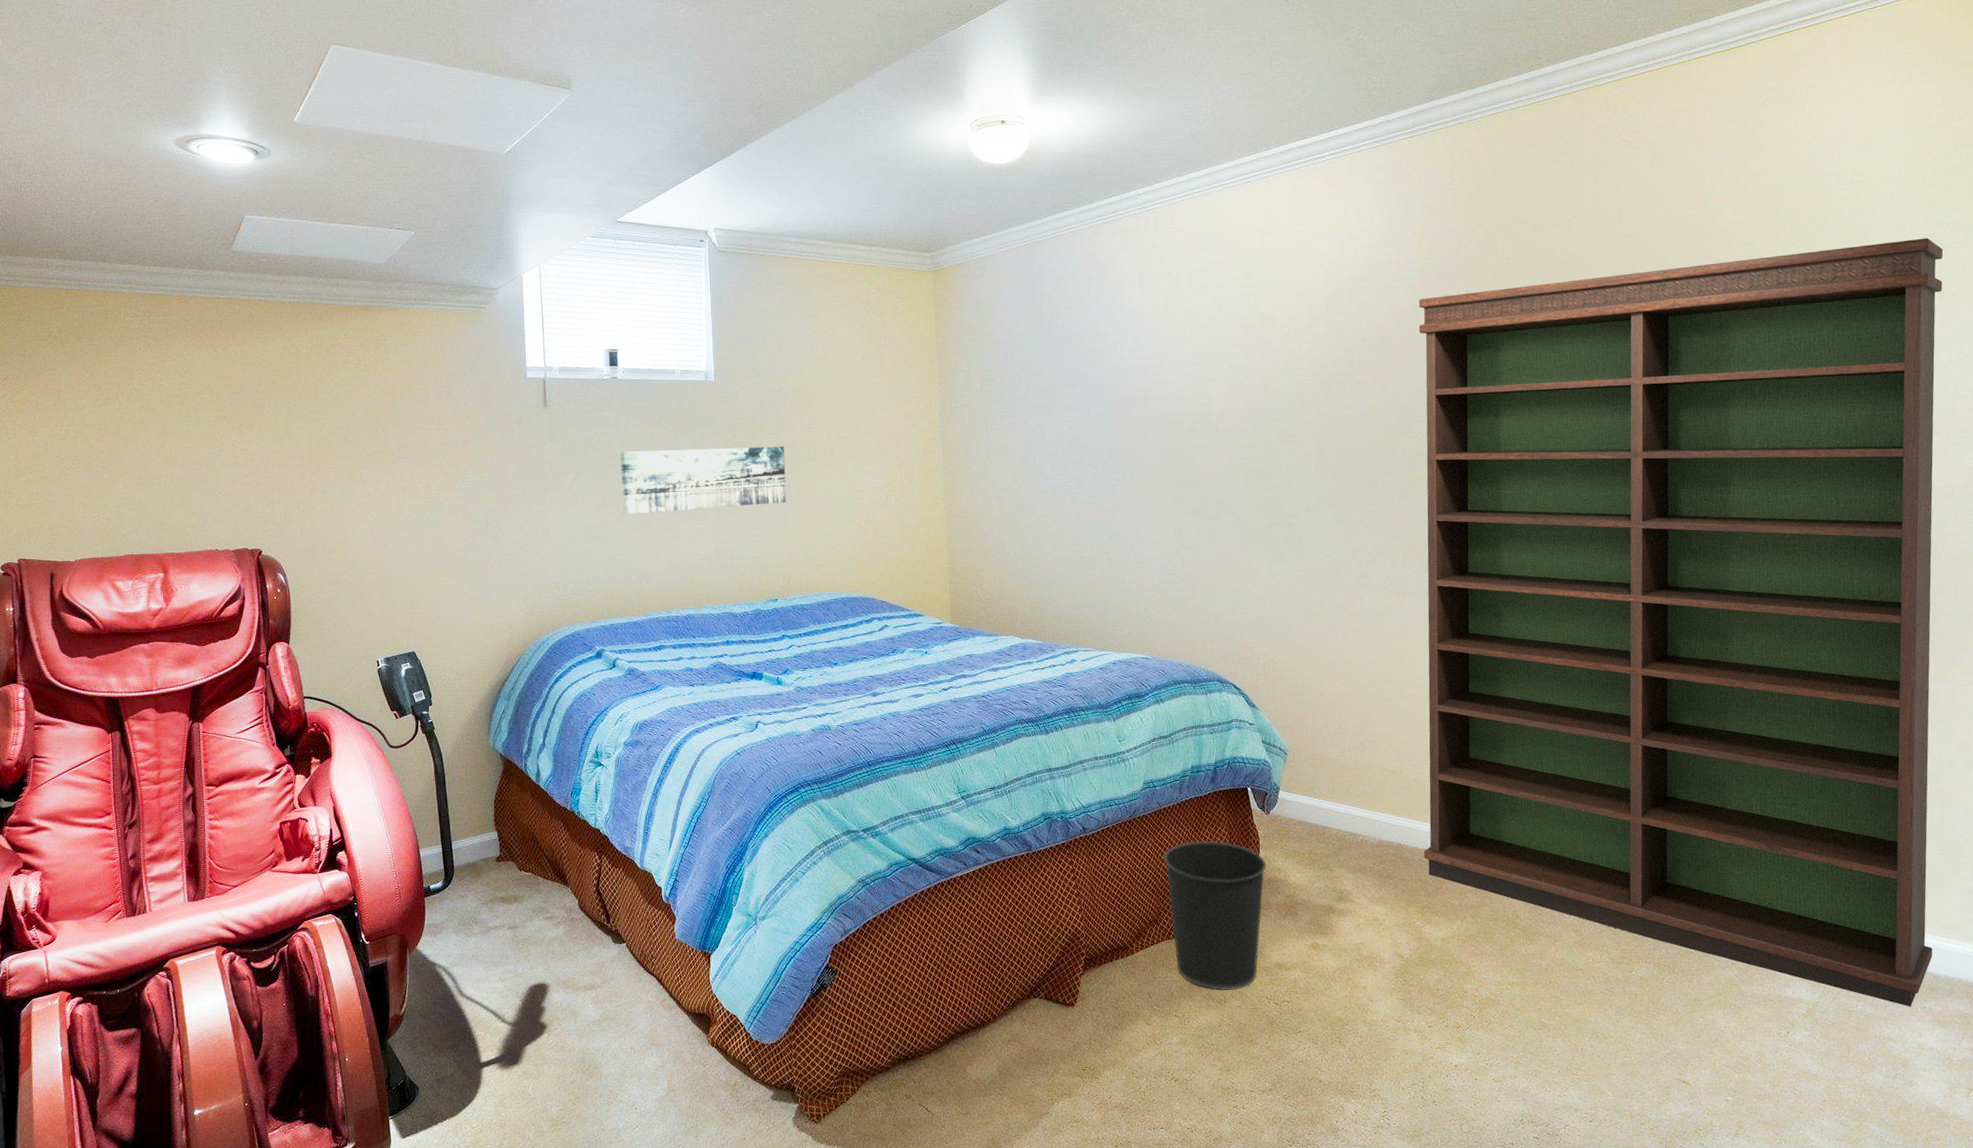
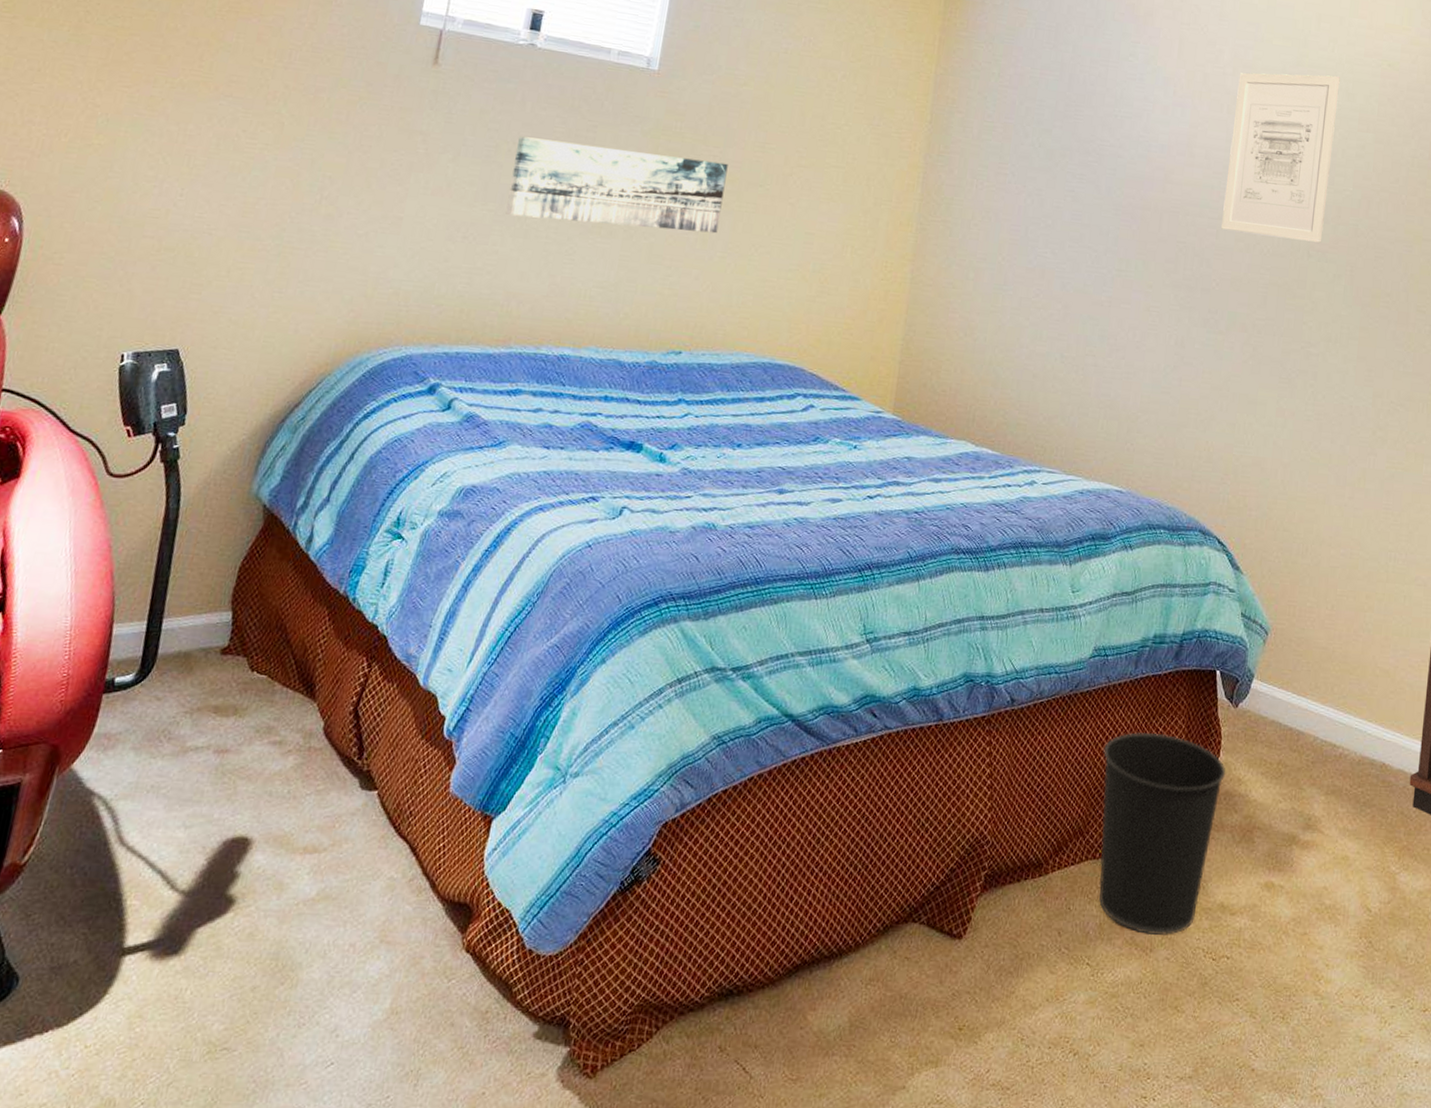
wall art: none [1197,281,1290,431] -> present [1221,73,1340,243]

